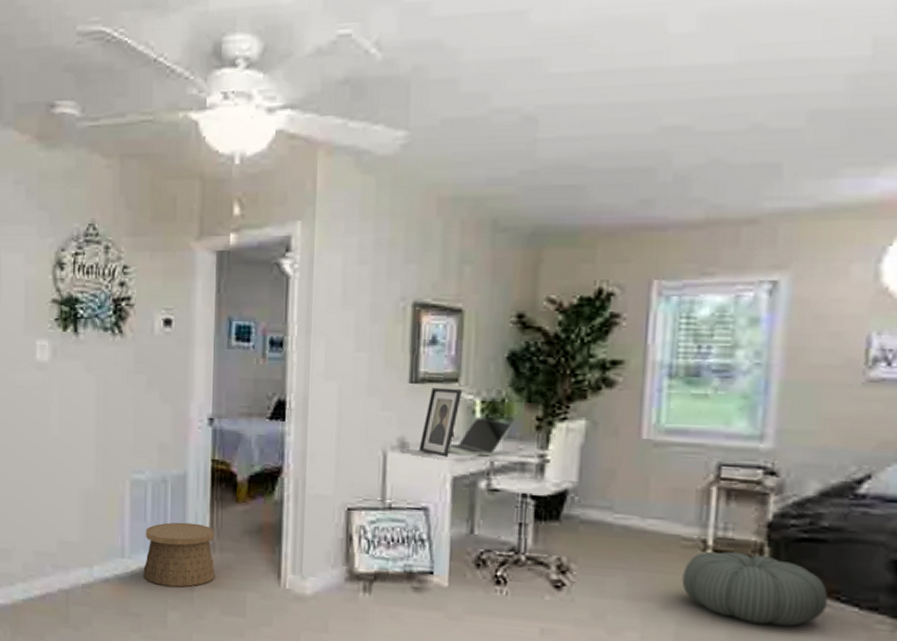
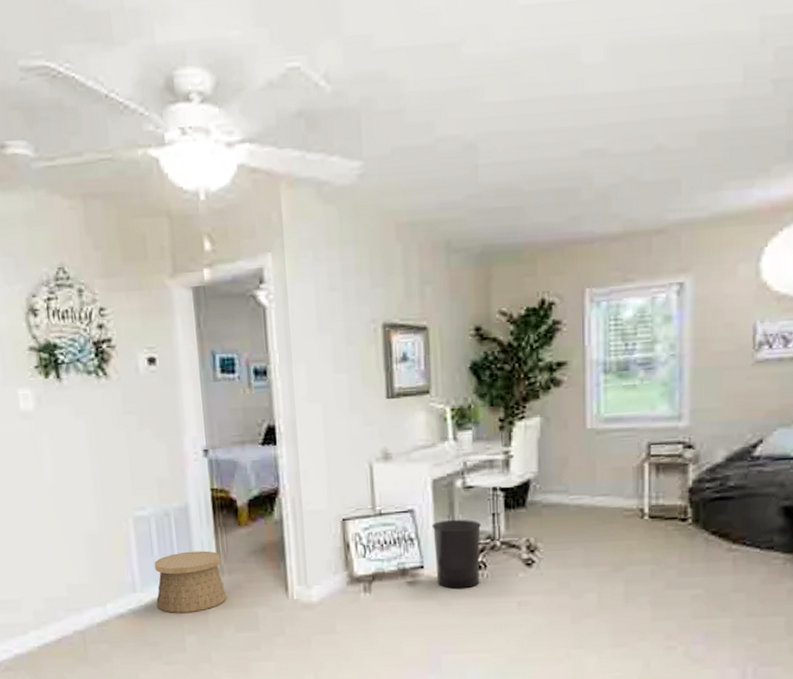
picture frame: present [418,387,463,457] -> none [400,399,435,463]
waste bin: none [447,523,504,604] -> present [431,519,481,589]
laptop: present [448,417,512,457] -> none [426,424,479,460]
pouf: present [682,551,829,626] -> none [627,515,737,572]

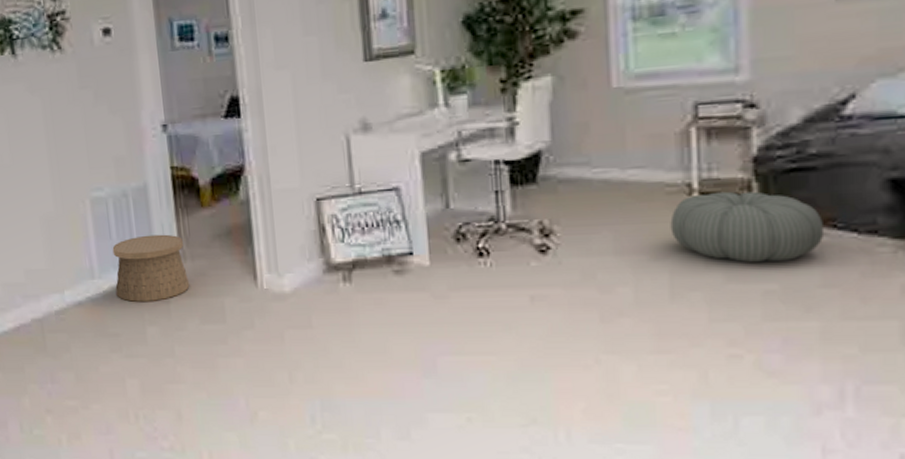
waste bin: present [431,519,481,589] -> none [421,198,482,279]
pouf: none [627,515,737,572] -> present [670,191,825,262]

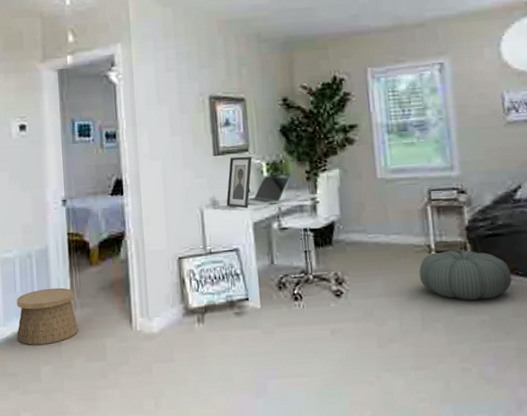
picture frame: none [382,61,421,134] -> present [226,156,253,209]
laptop: none [412,87,476,130] -> present [247,175,290,206]

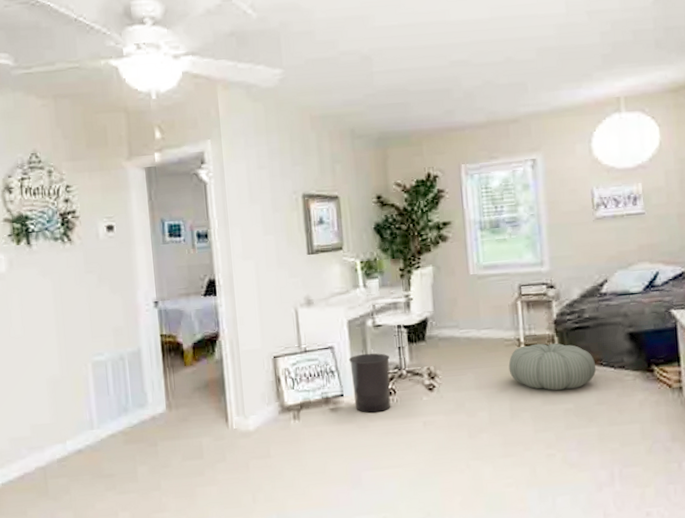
basket: present [16,287,79,345] -> none [110,389,175,447]
picture frame: present [226,156,253,209] -> none [320,255,347,307]
laptop: present [247,175,290,206] -> none [341,274,384,304]
waste bin: none [254,256,297,318] -> present [348,353,391,413]

